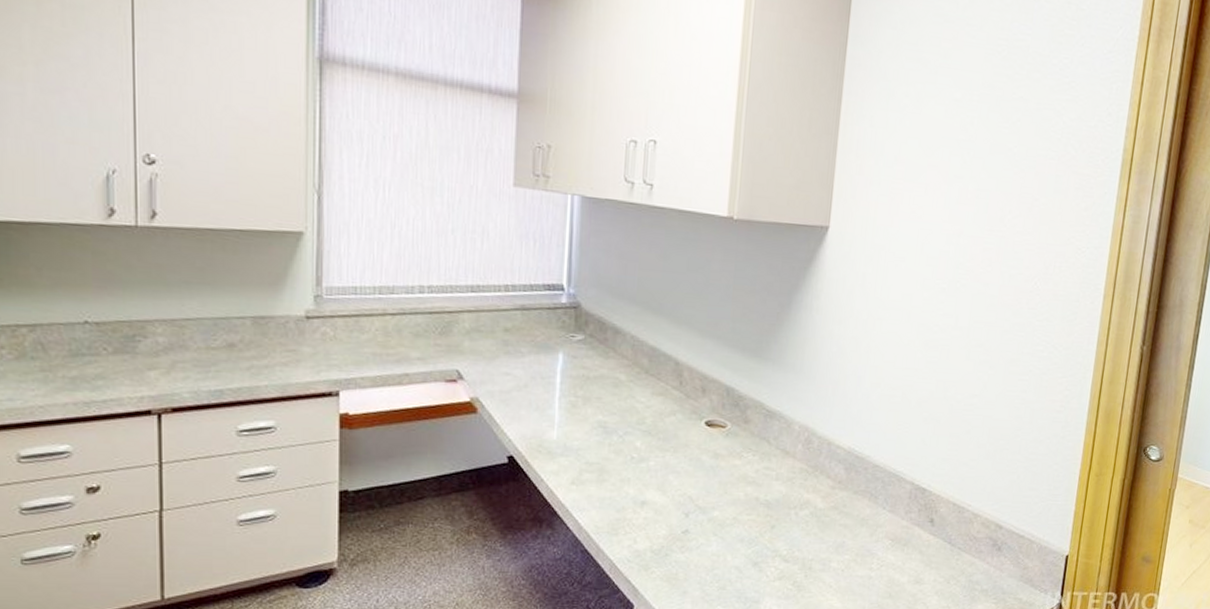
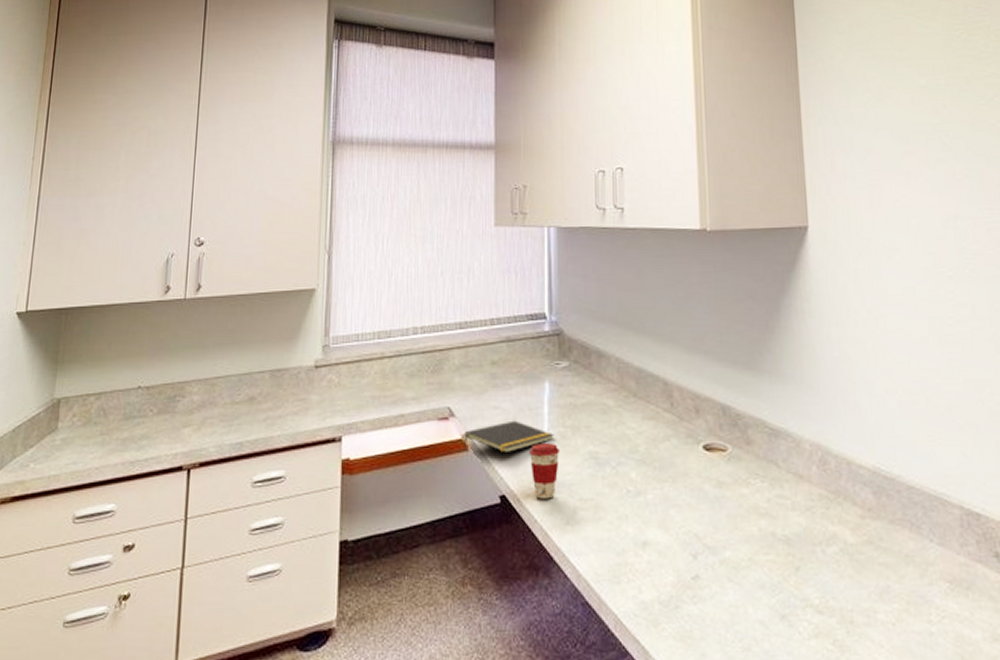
notepad: none [472,387,565,418] -> present [464,420,555,454]
coffee cup: none [538,410,569,461] -> present [528,442,559,499]

